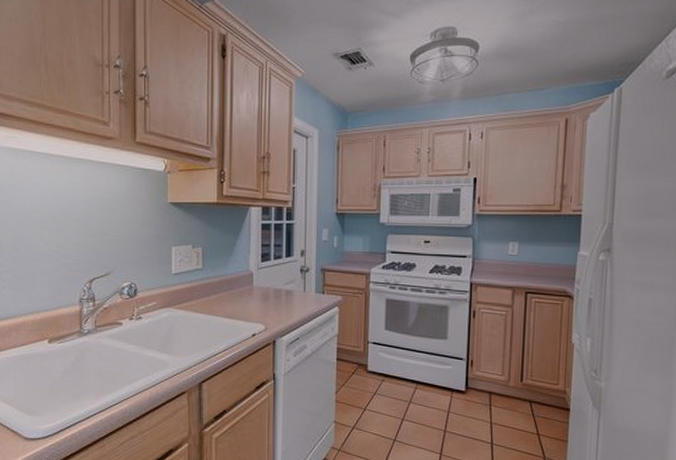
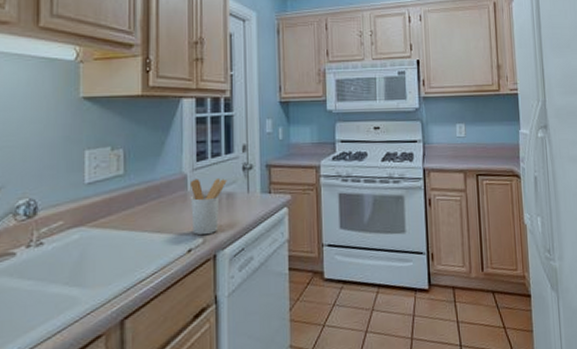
utensil holder: none [255,276,286,324] -> present [189,177,227,236]

